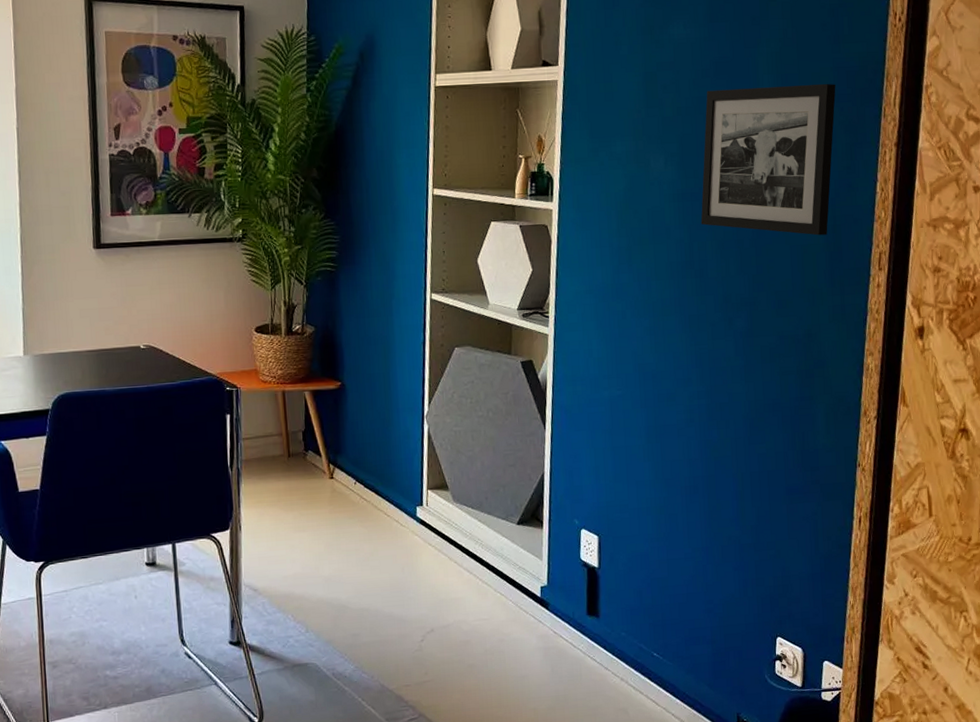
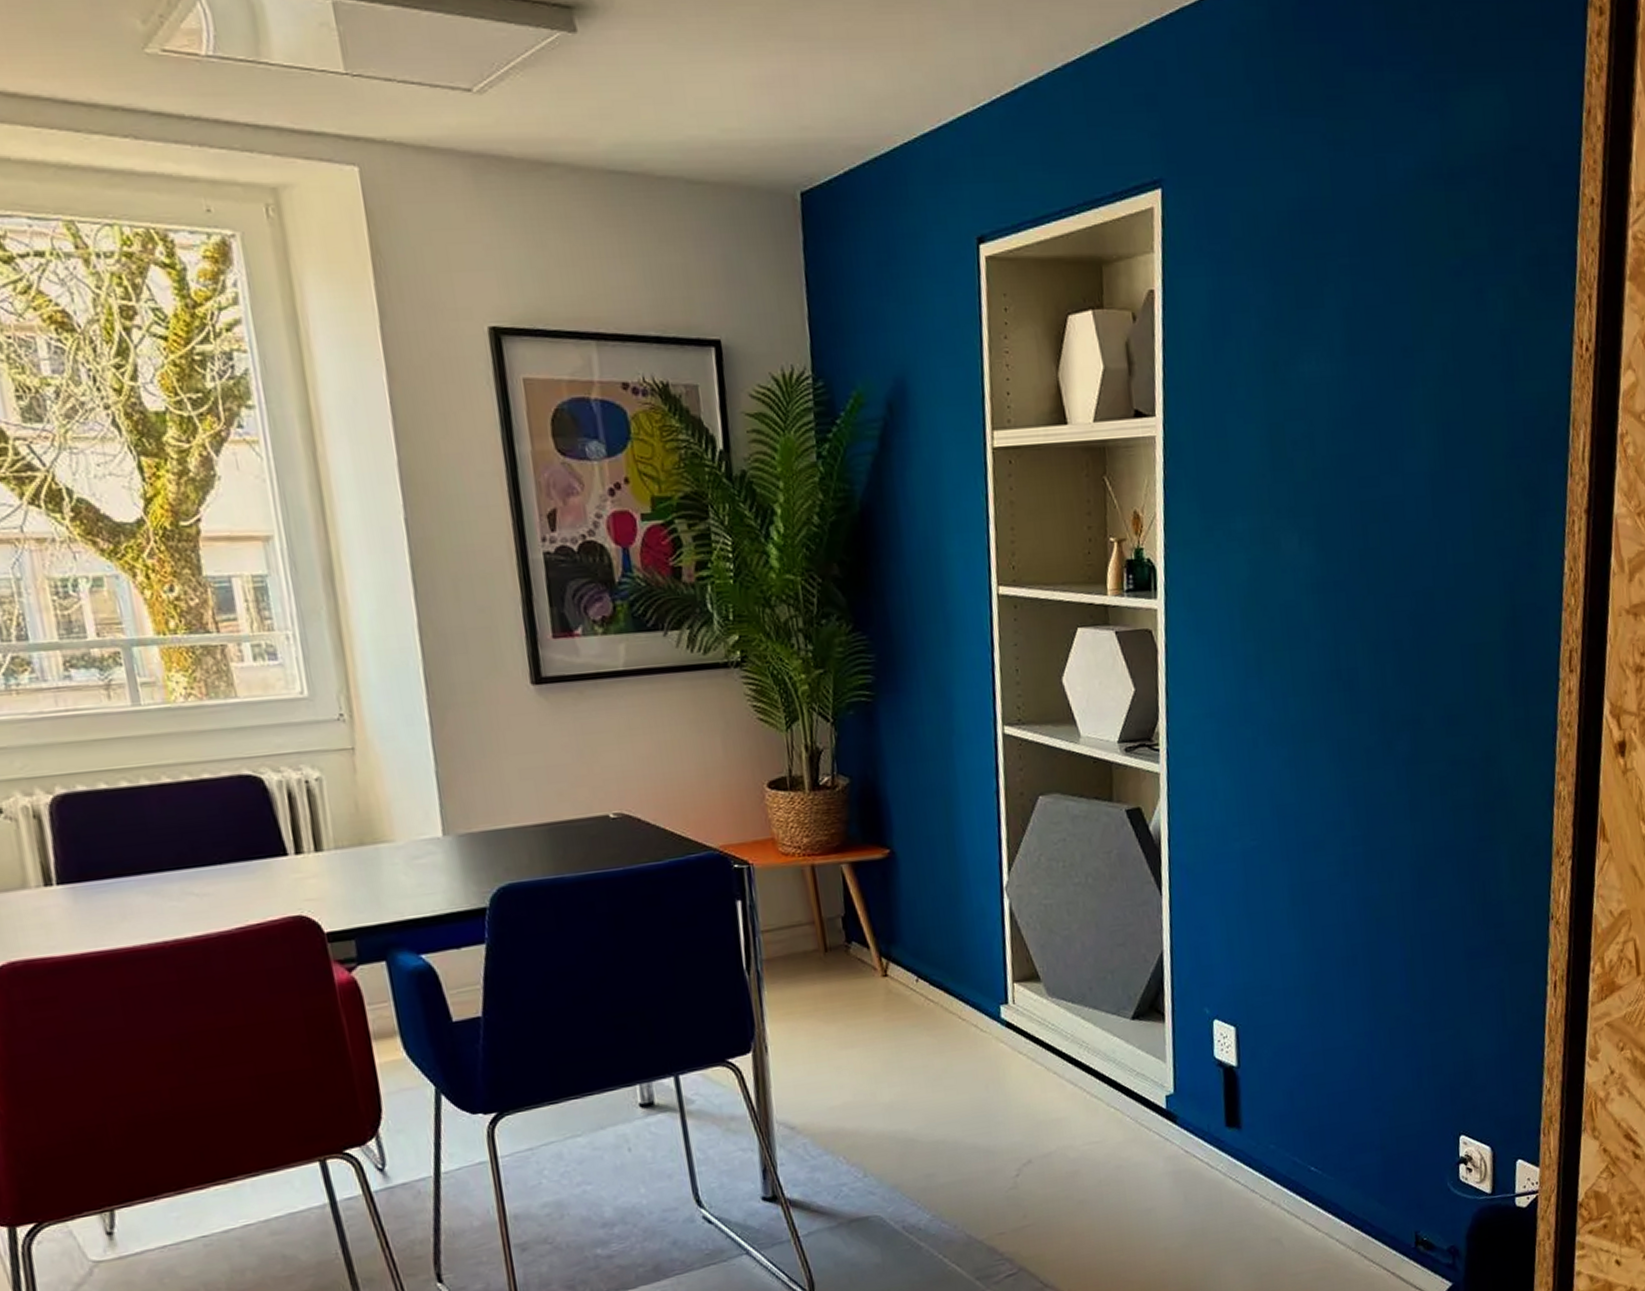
picture frame: present [701,84,836,236] -> none [1347,434,1511,631]

